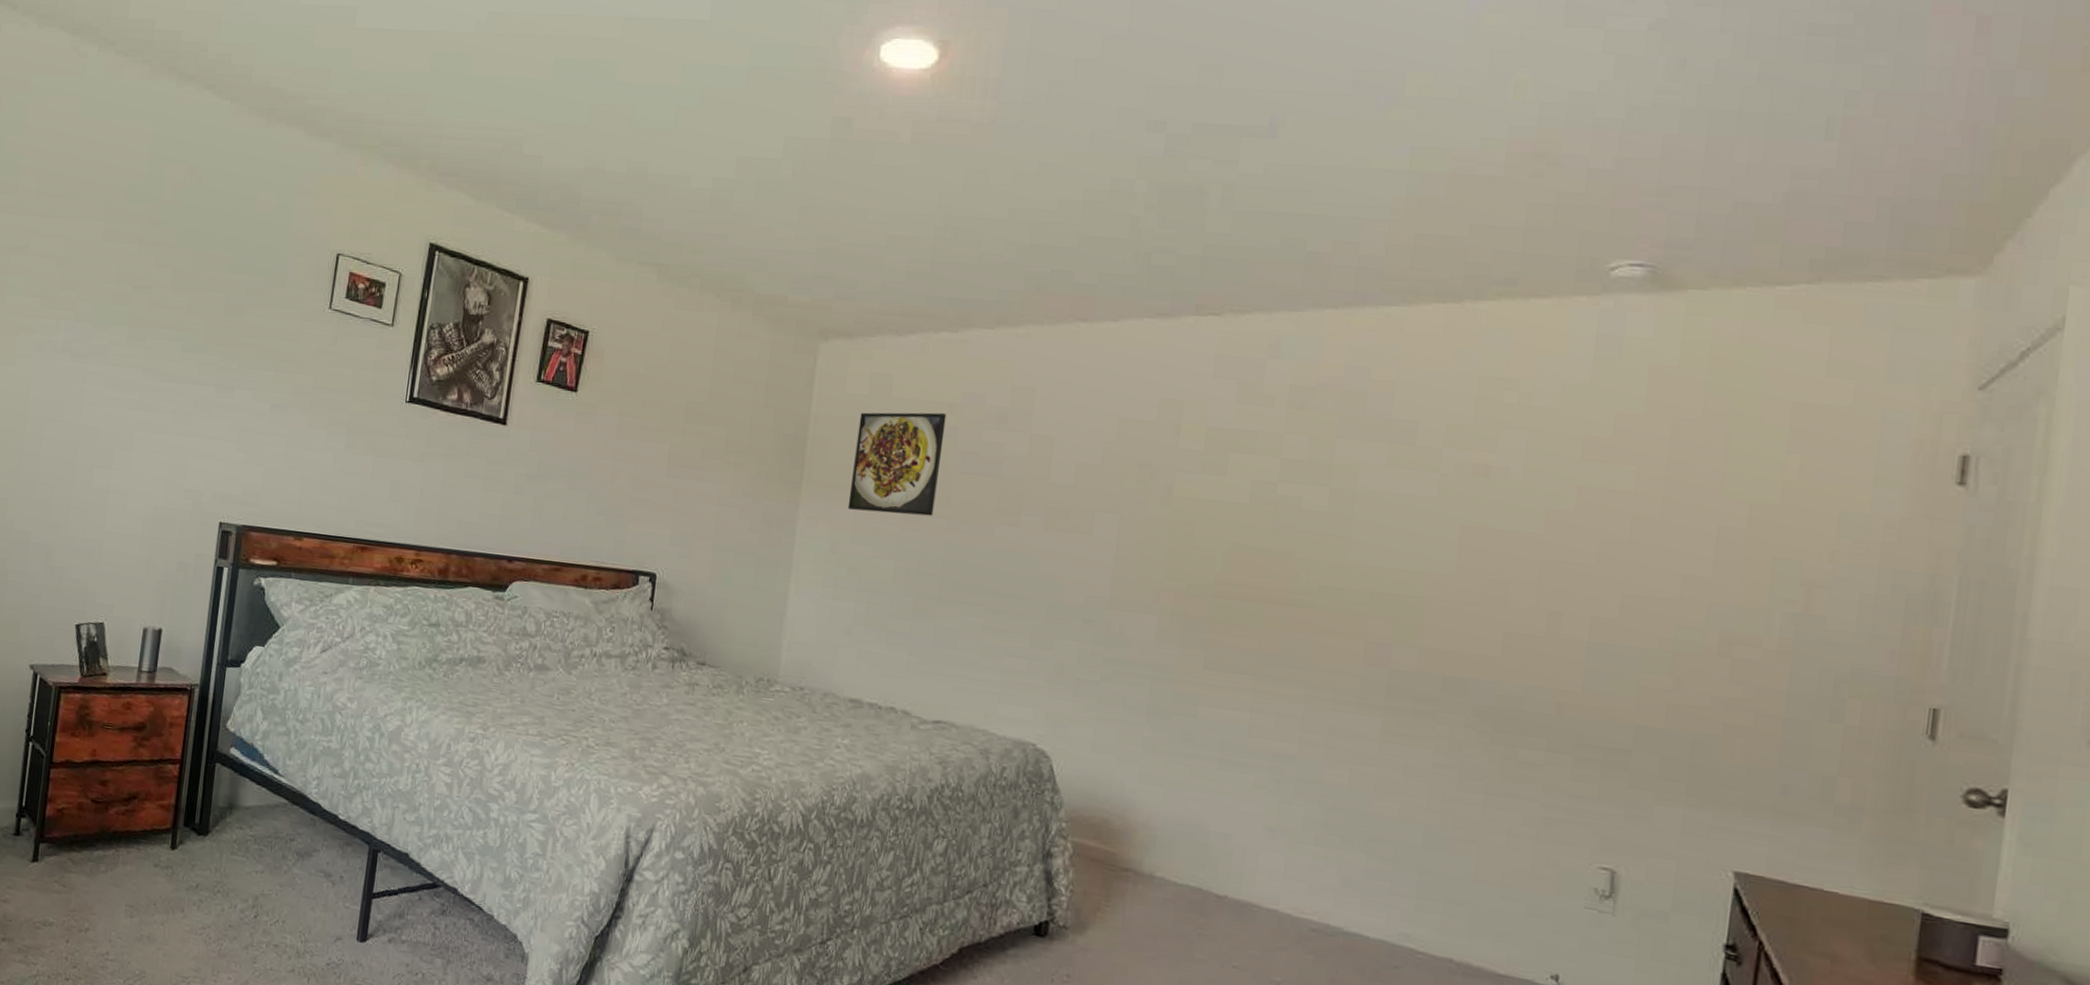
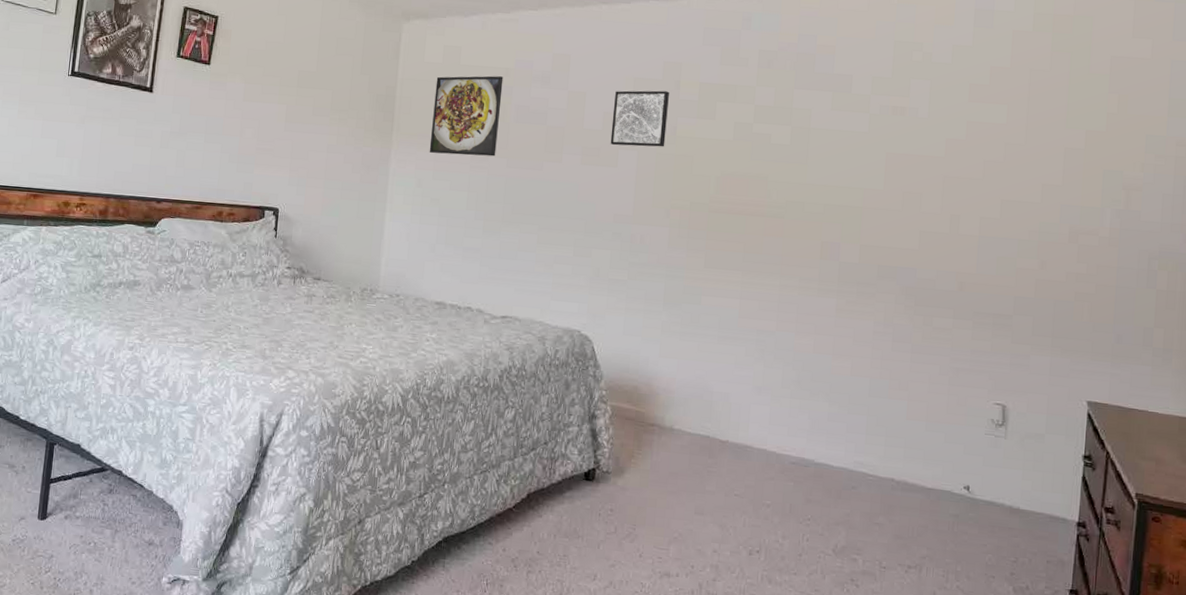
wall art: none [1084,435,1166,511] -> present [610,90,669,147]

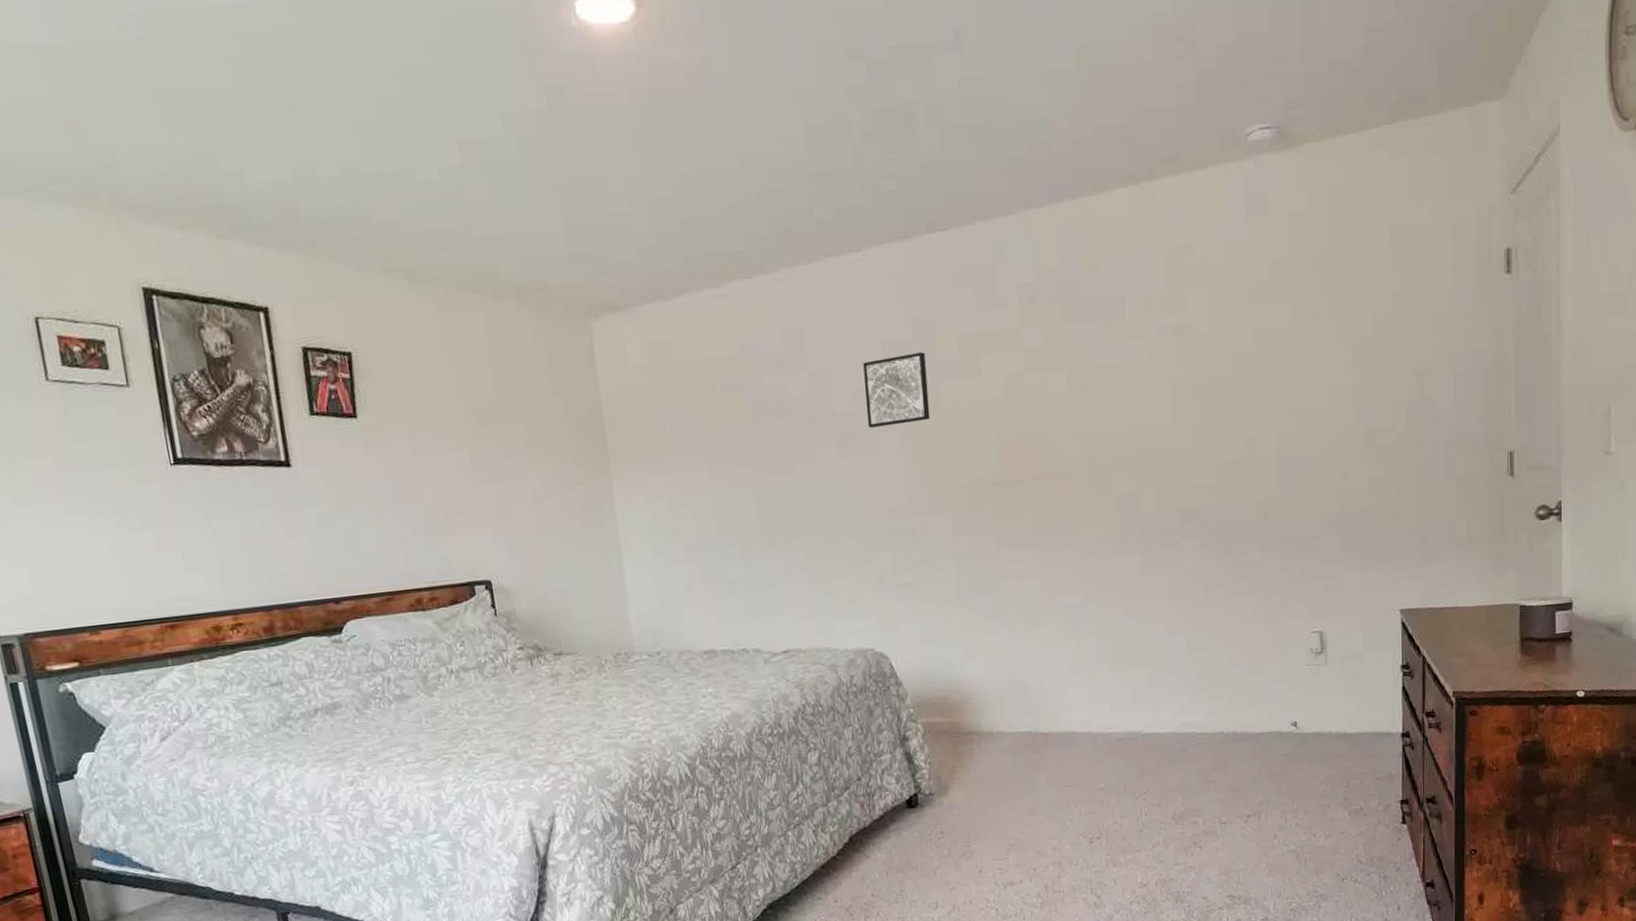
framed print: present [429,76,504,157] -> none [647,368,738,478]

